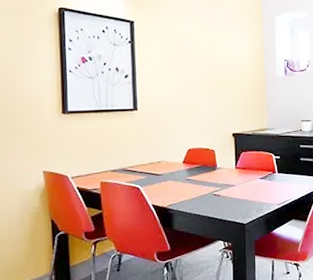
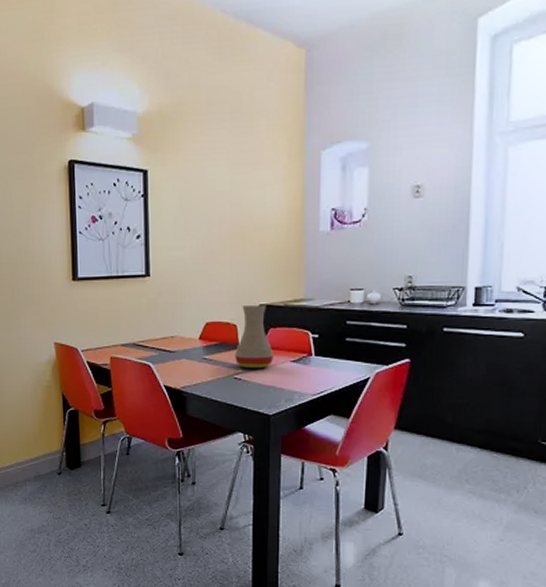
vase: none [214,134,246,186] -> present [235,305,273,369]

